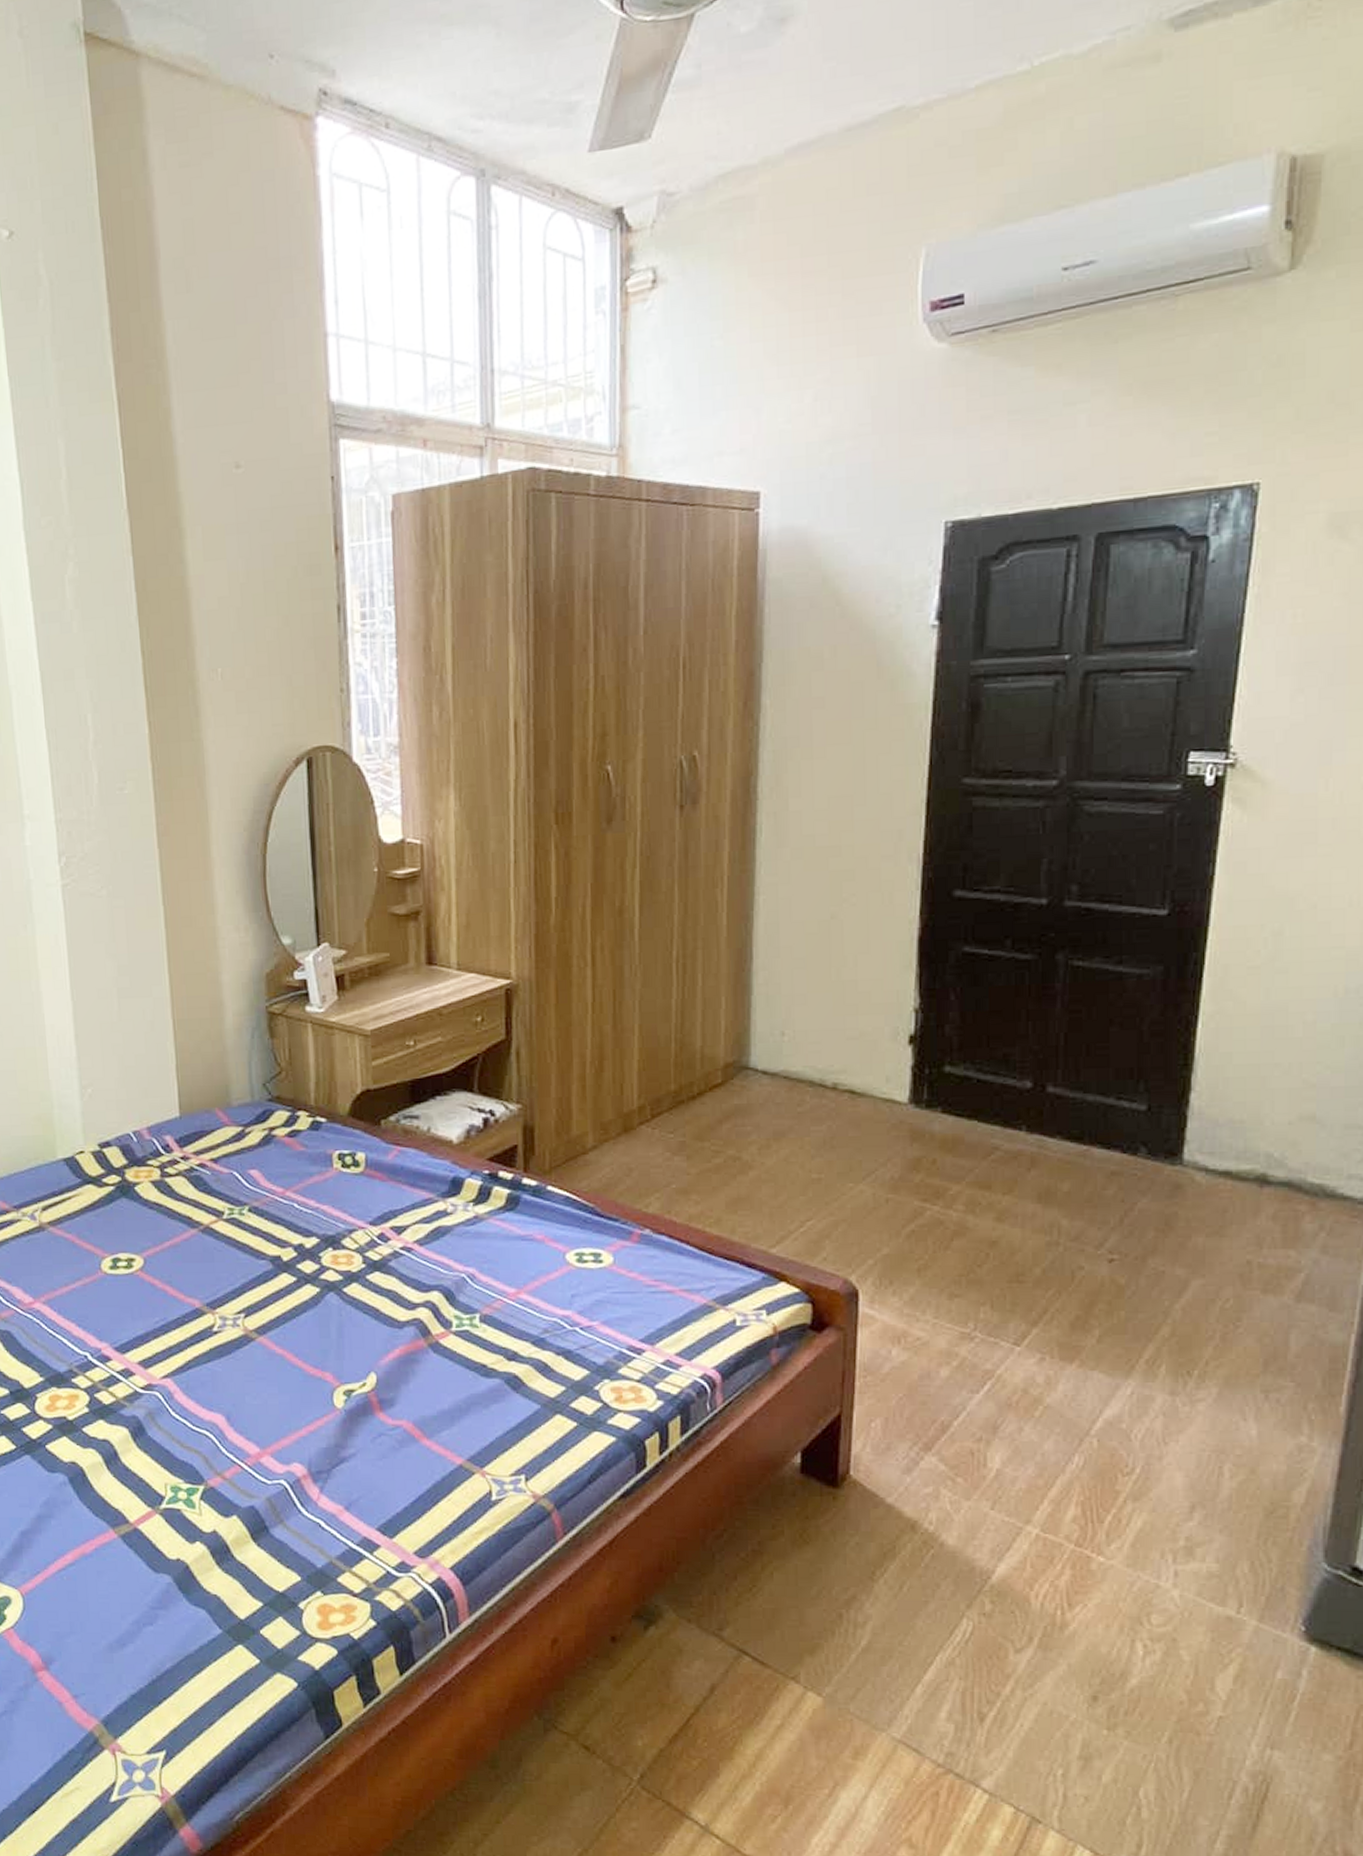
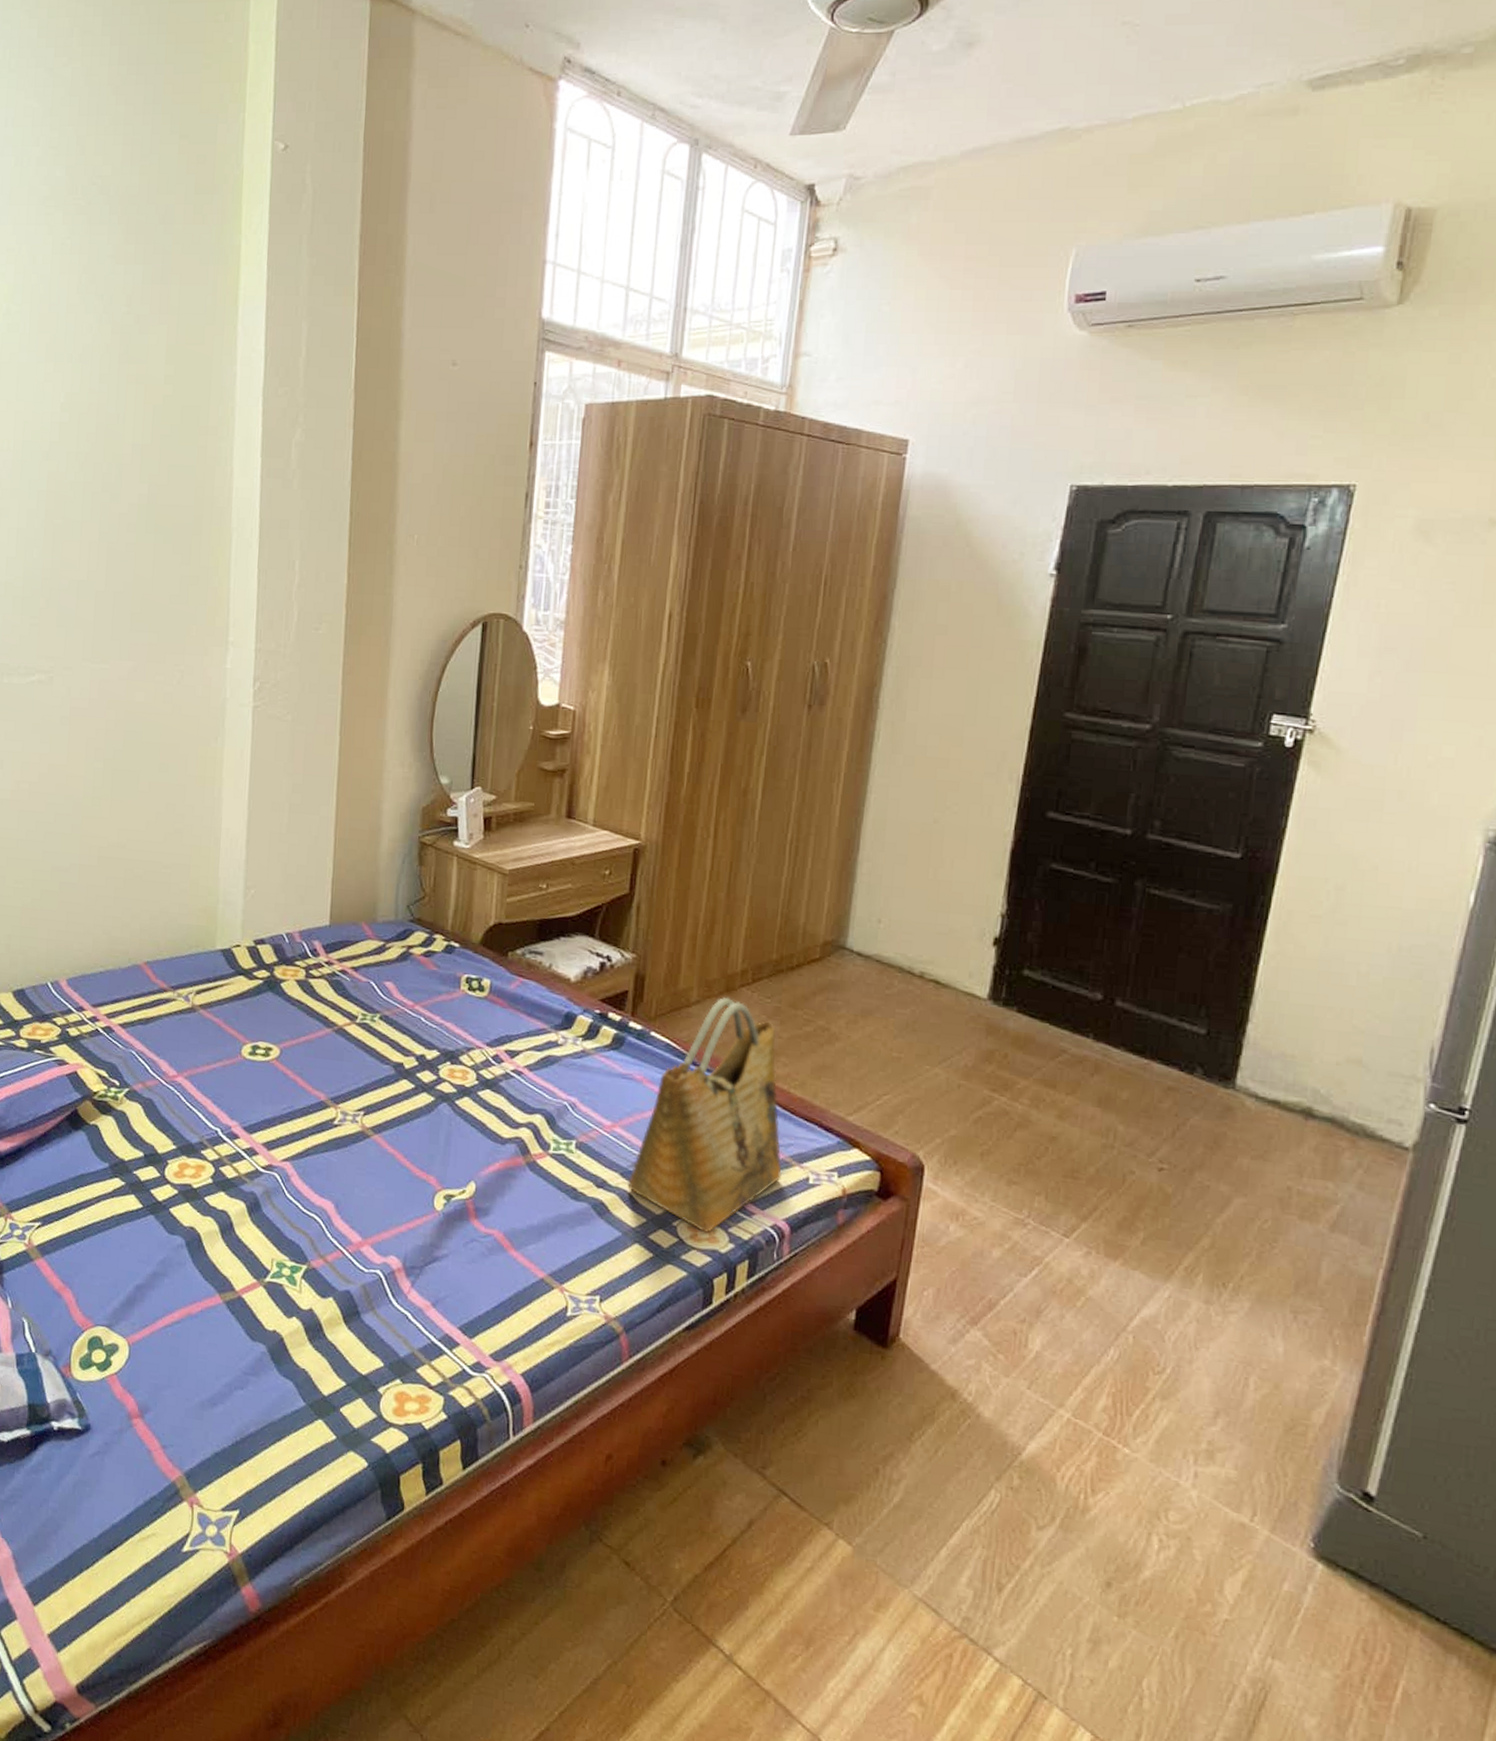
grocery bag: none [541,1137,706,1394] -> present [627,997,782,1233]

